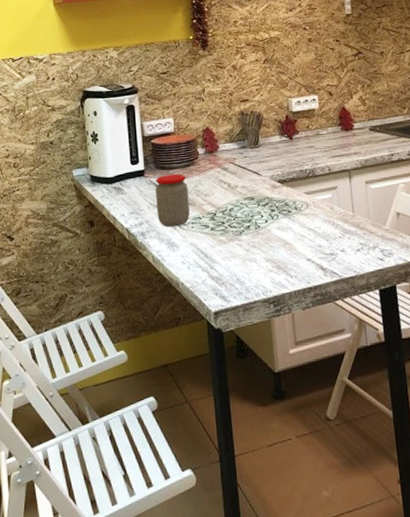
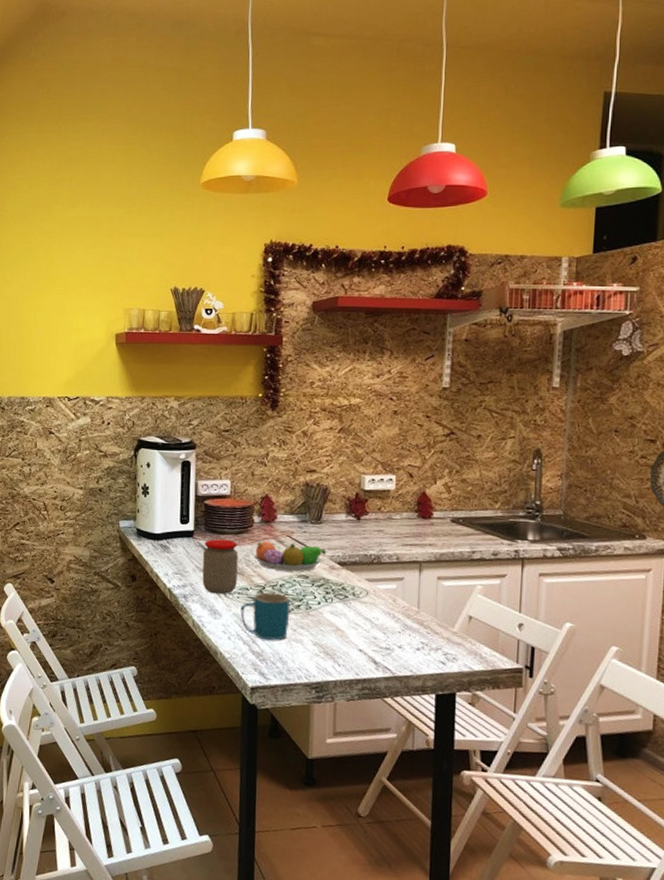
mug: none [196,217,242,264] -> present [240,592,290,641]
fruit bowl: none [202,169,267,197] -> present [253,541,326,572]

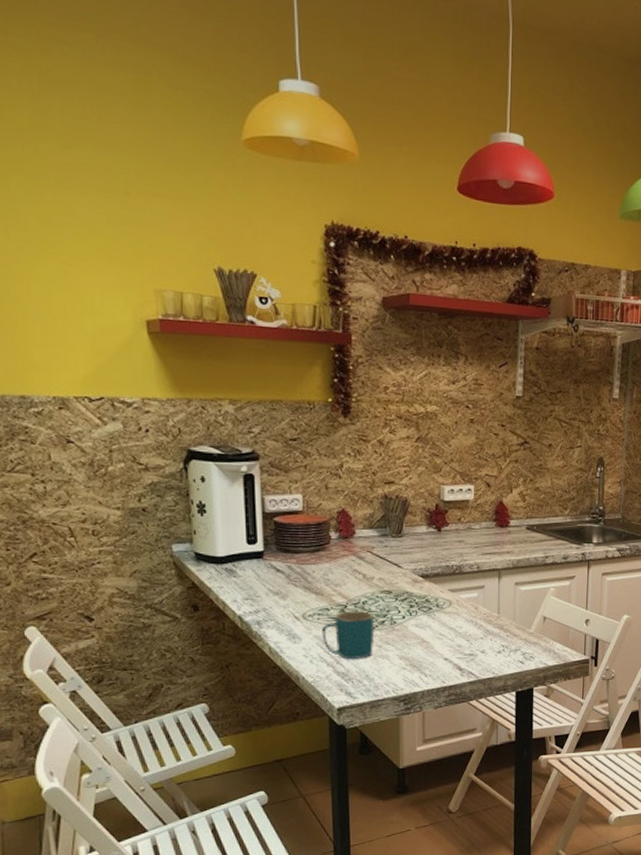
jar: present [202,539,238,595] -> none [276,559,316,617]
fruit bowl: present [253,541,326,572] -> none [332,558,408,588]

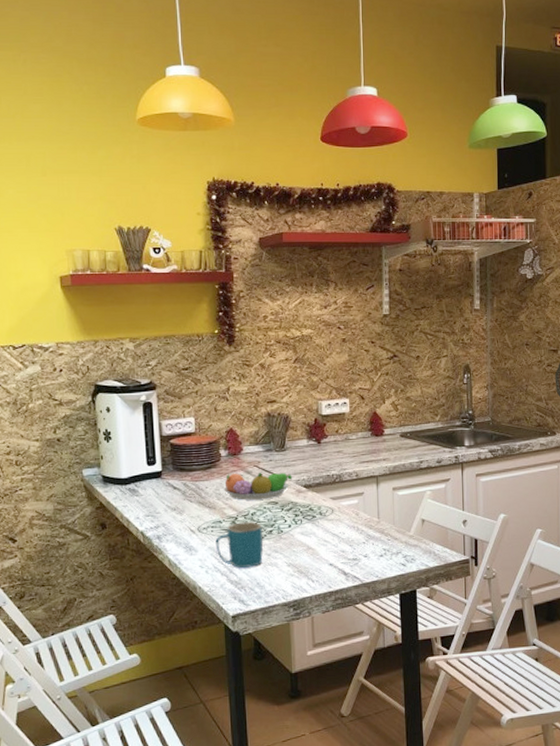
fruit bowl: none [332,558,408,588] -> present [223,473,292,500]

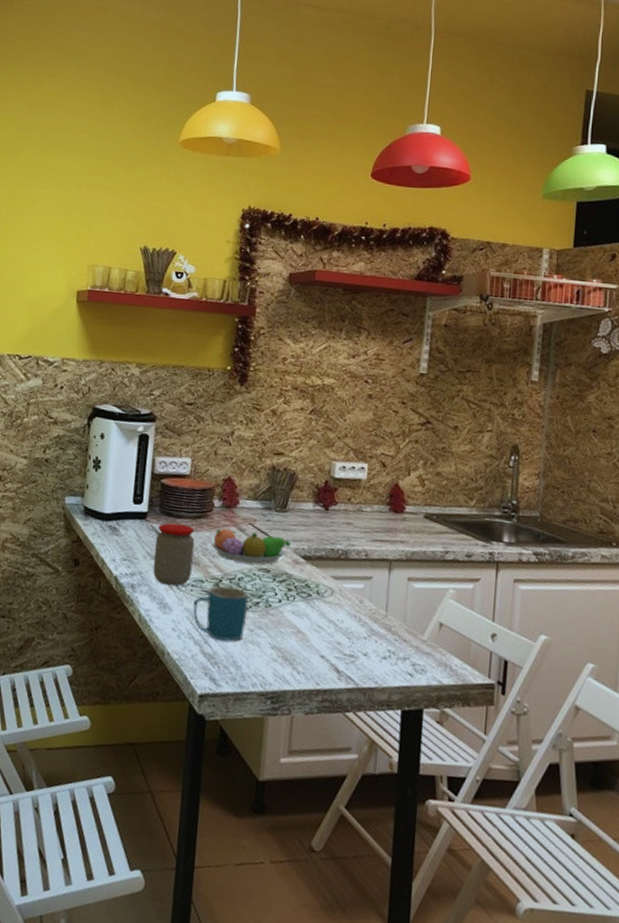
jar: none [173,476,210,531] -> present [152,523,195,586]

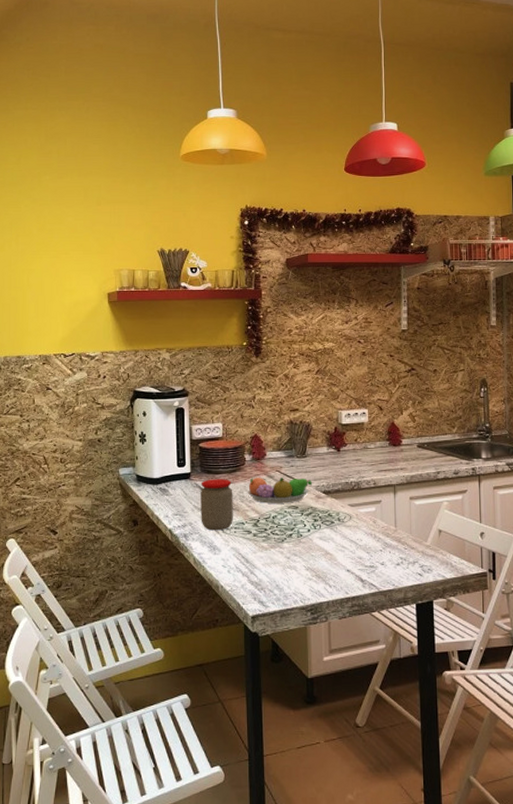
mug: present [193,586,248,641] -> none [238,525,282,570]

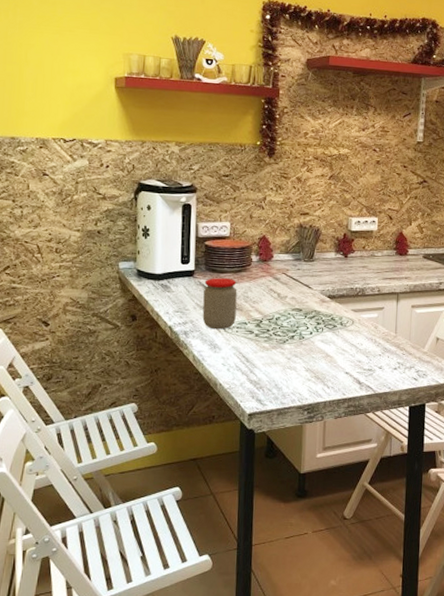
fruit bowl: present [247,478,312,504] -> none [251,279,318,306]

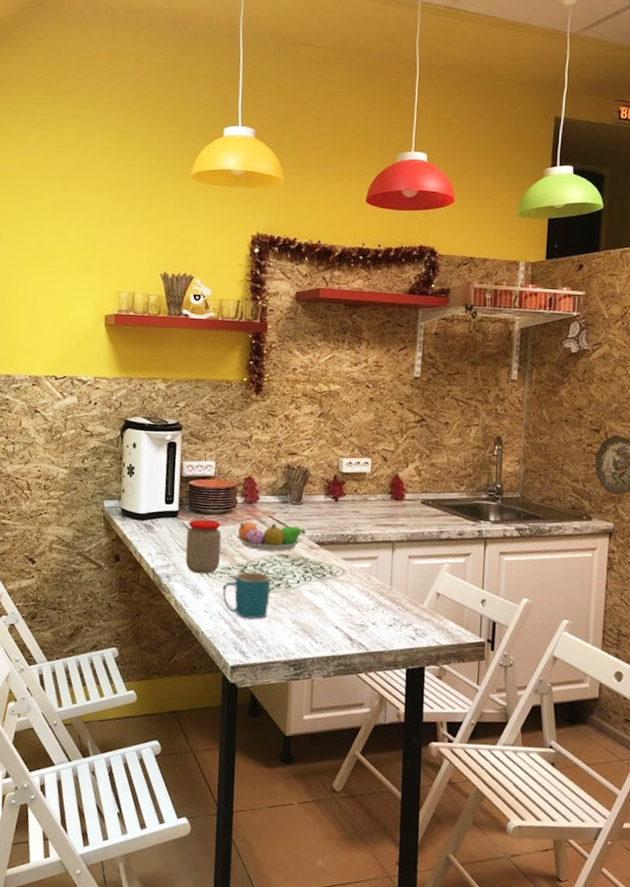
mug: none [239,325,285,370] -> present [222,571,270,619]
fruit bowl: none [251,279,318,306] -> present [236,521,306,552]

